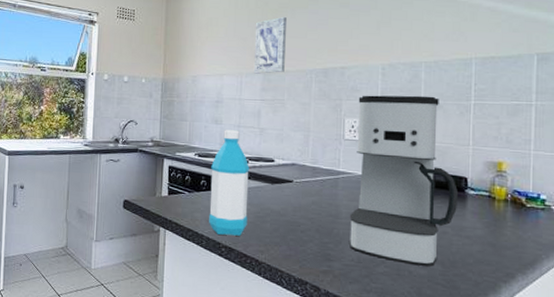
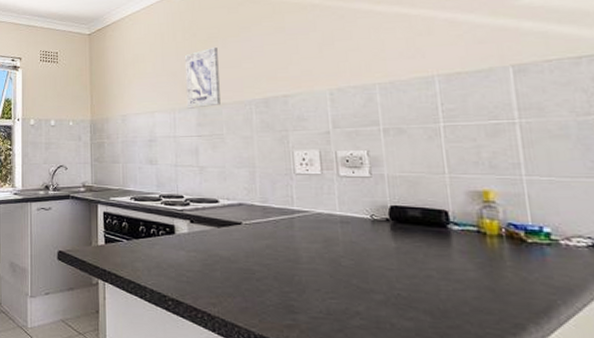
water bottle: present [209,130,249,236] -> none [149,170,195,287]
coffee maker: present [350,95,459,267] -> none [307,120,441,318]

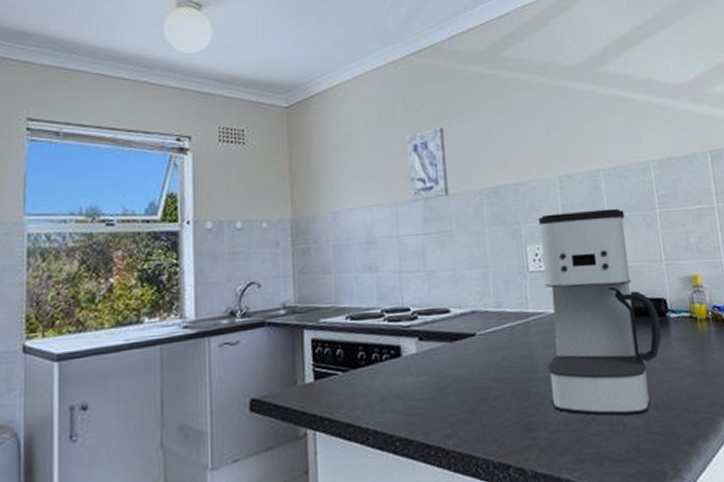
coffee maker: none [307,120,441,318] -> present [538,208,662,416]

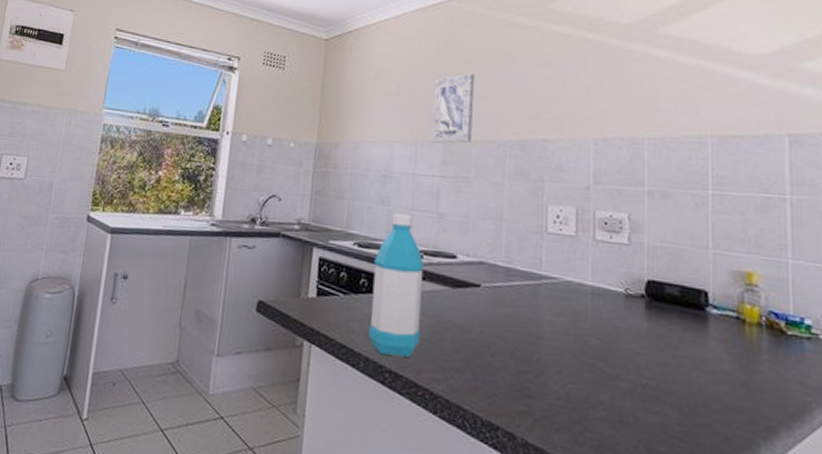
water bottle: none [369,277,426,424] -> present [369,213,424,357]
coffee maker: present [538,208,662,416] -> none [555,176,698,412]

